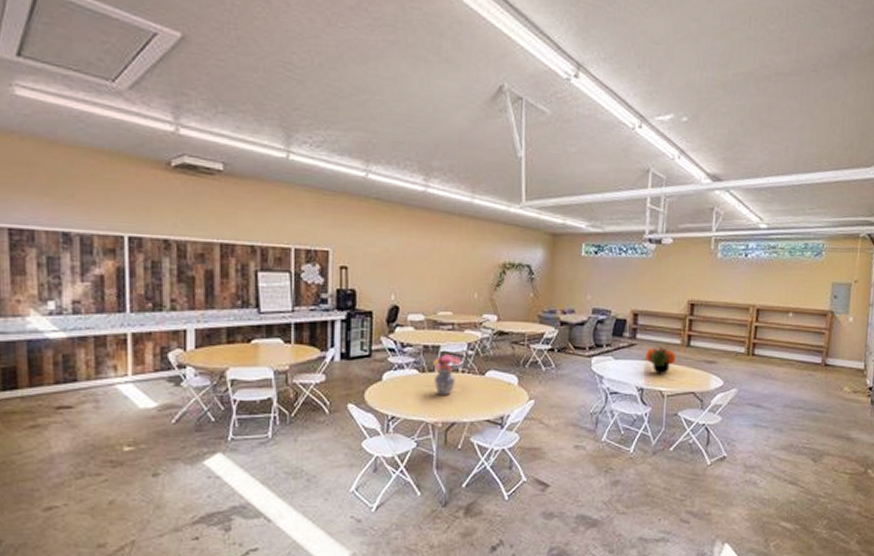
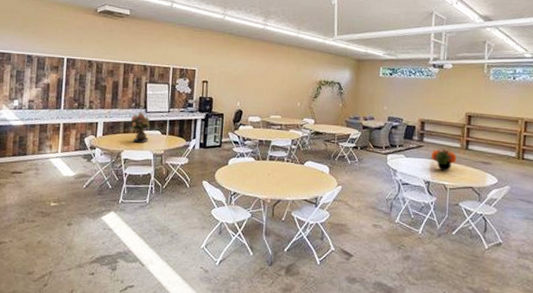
bouquet: none [236,312,267,357] -> present [130,111,151,143]
flower arrangement: present [433,354,462,396] -> none [266,147,287,179]

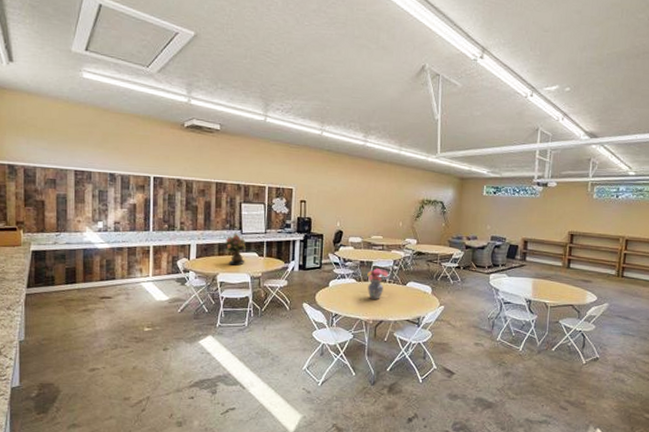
flower arrangement: none [266,147,287,179] -> present [367,268,389,300]
flower arrangement: present [430,148,457,171] -> none [532,267,558,290]

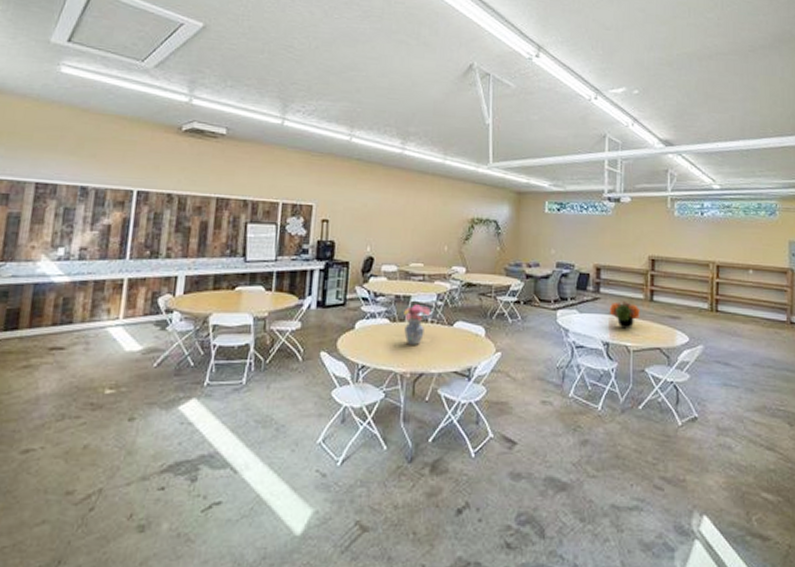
bouquet: present [225,233,247,266] -> none [223,261,251,303]
flower arrangement: none [532,267,558,290] -> present [609,300,640,329]

